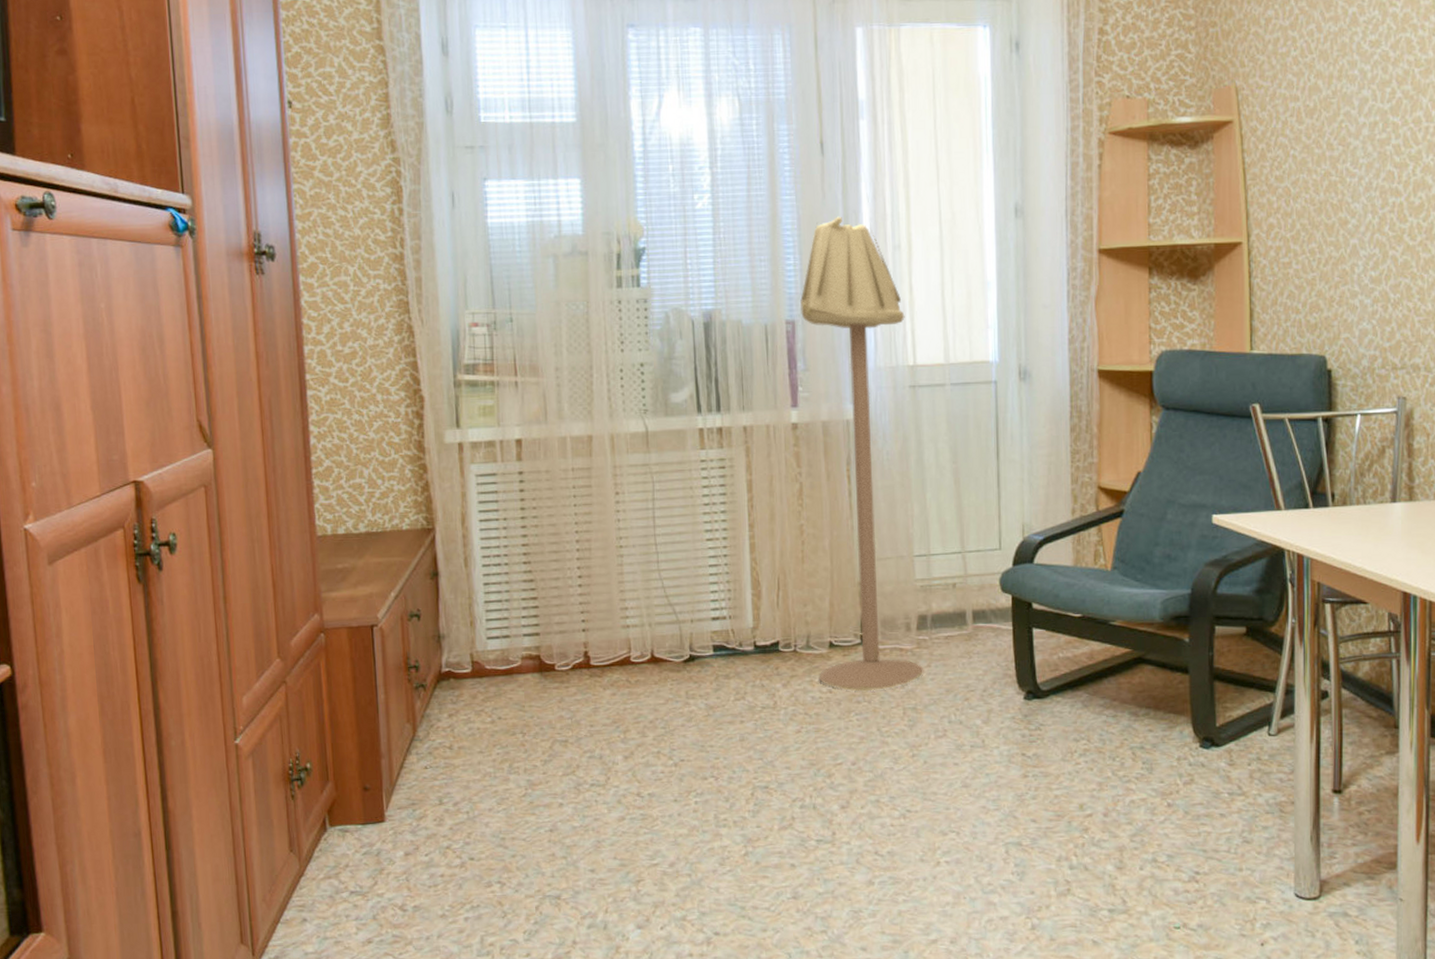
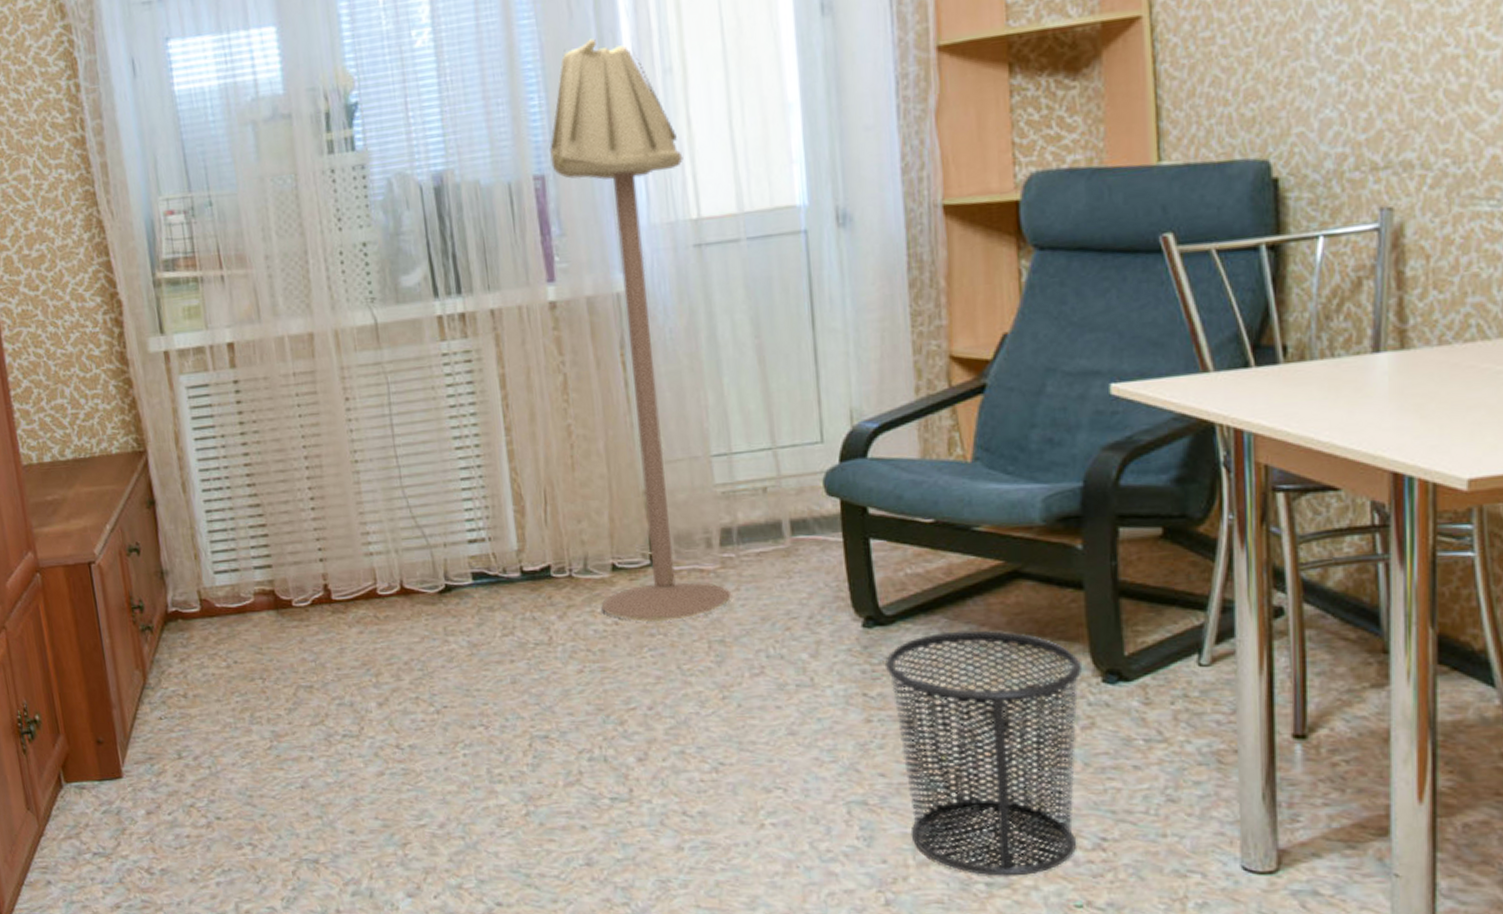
waste bin: none [1040,704,1186,904] -> present [885,630,1083,876]

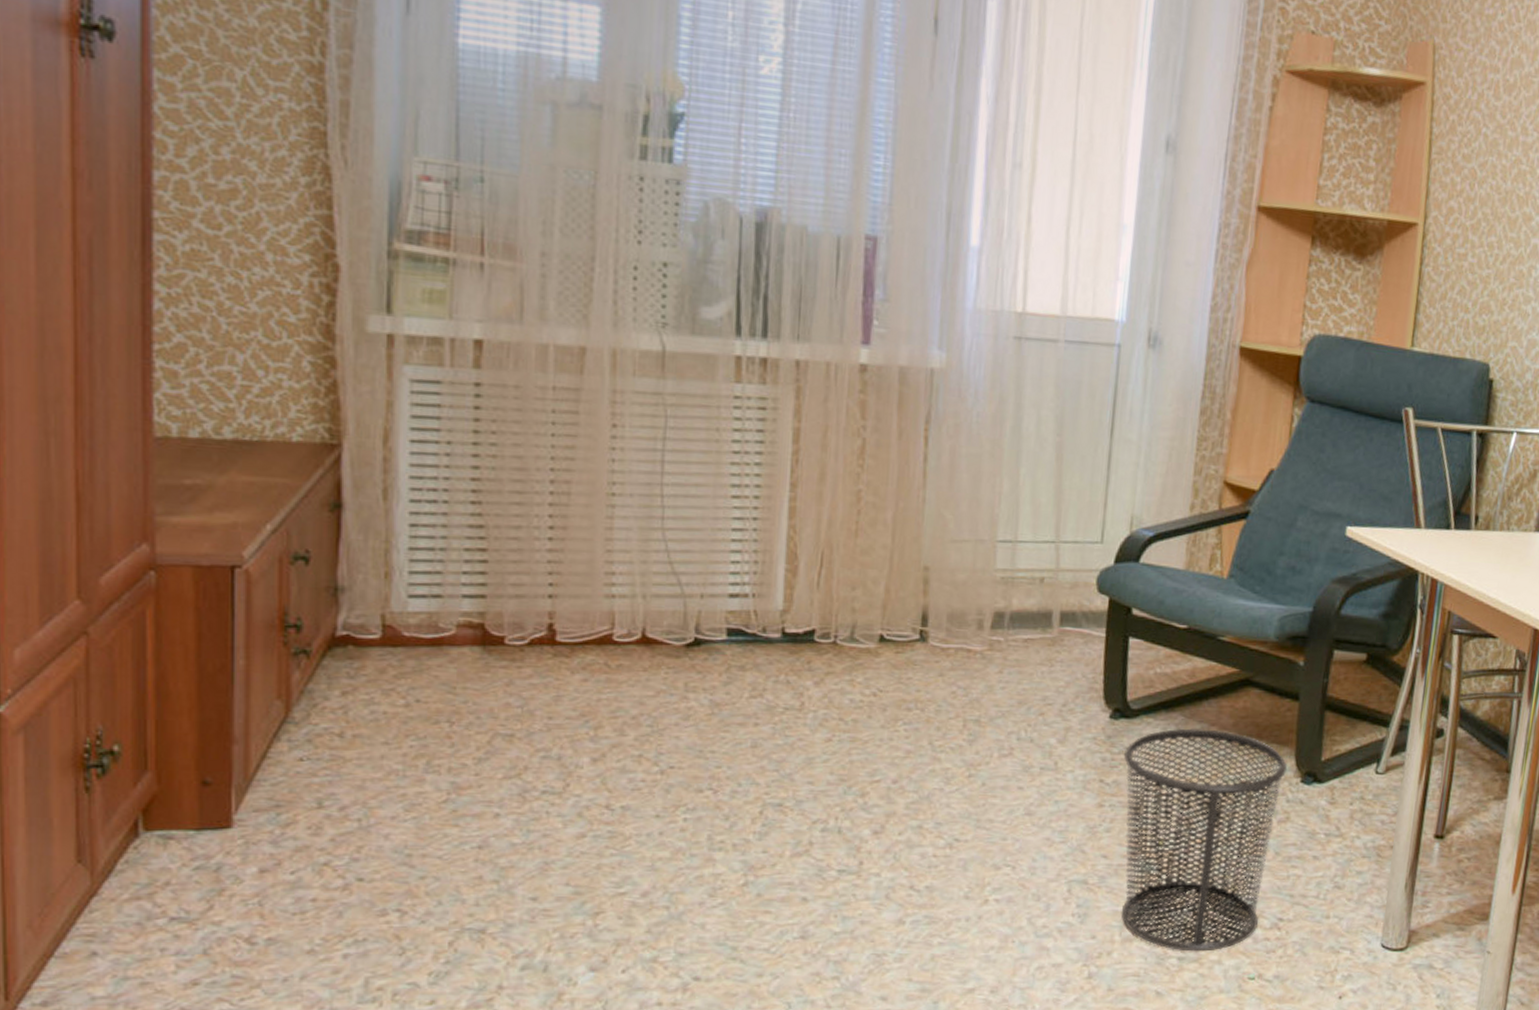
floor lamp: present [550,38,732,622] -> none [862,115,1018,698]

